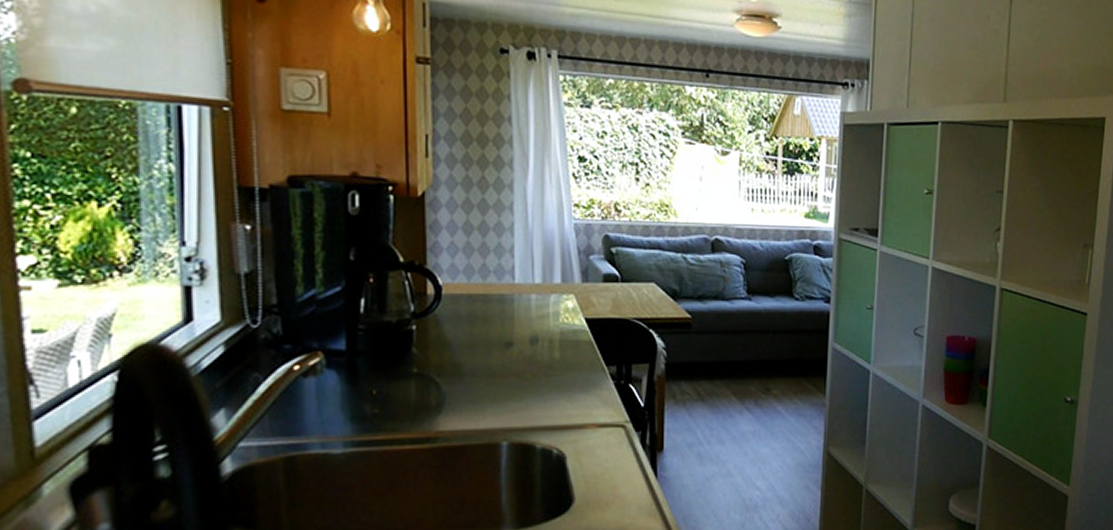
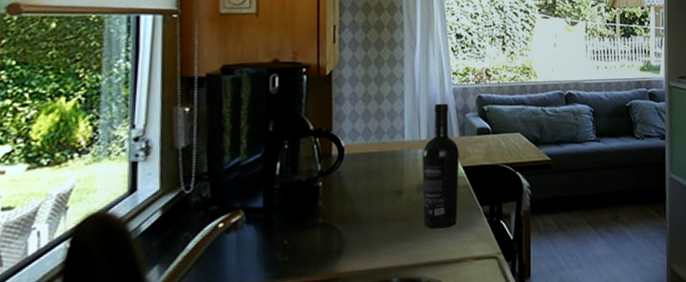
wine bottle: none [537,241,581,389] -> present [422,103,459,229]

